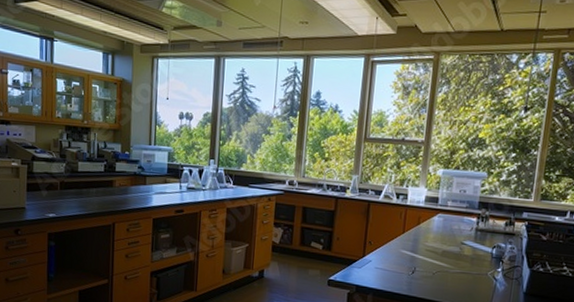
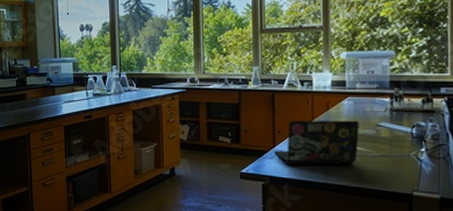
laptop: none [363,232,446,279] -> present [274,120,359,166]

